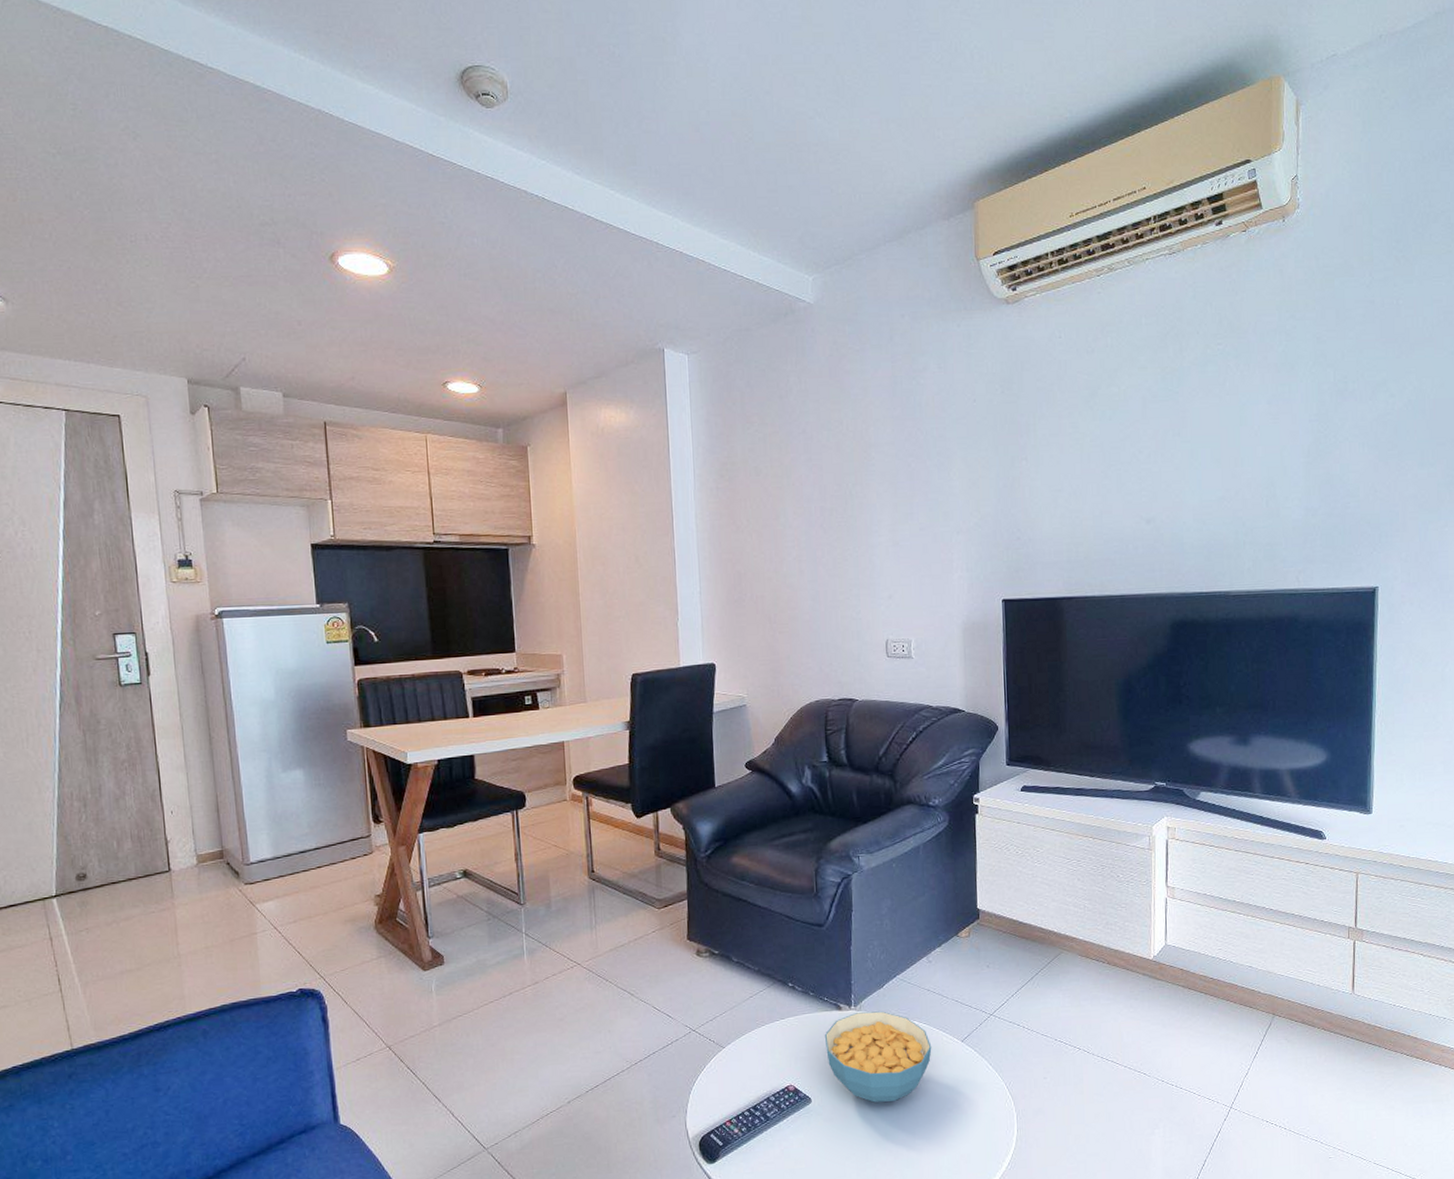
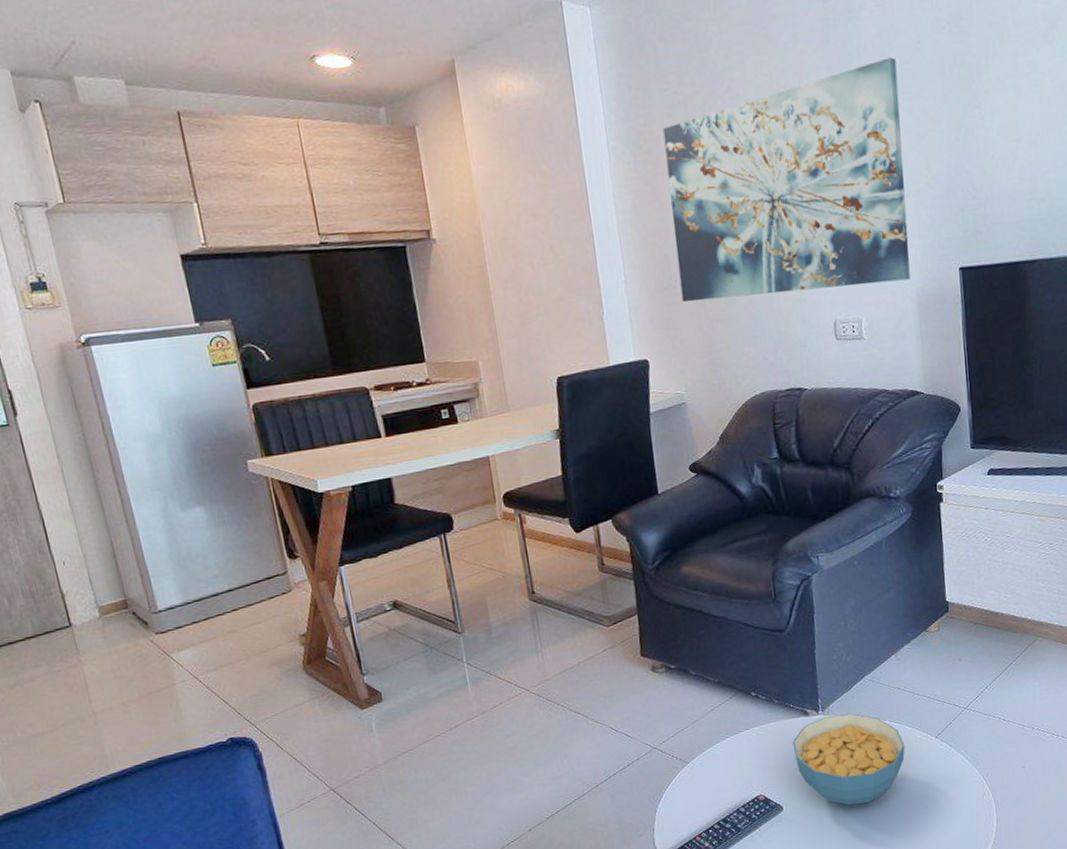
wall art: none [743,412,958,615] -> present [663,57,910,303]

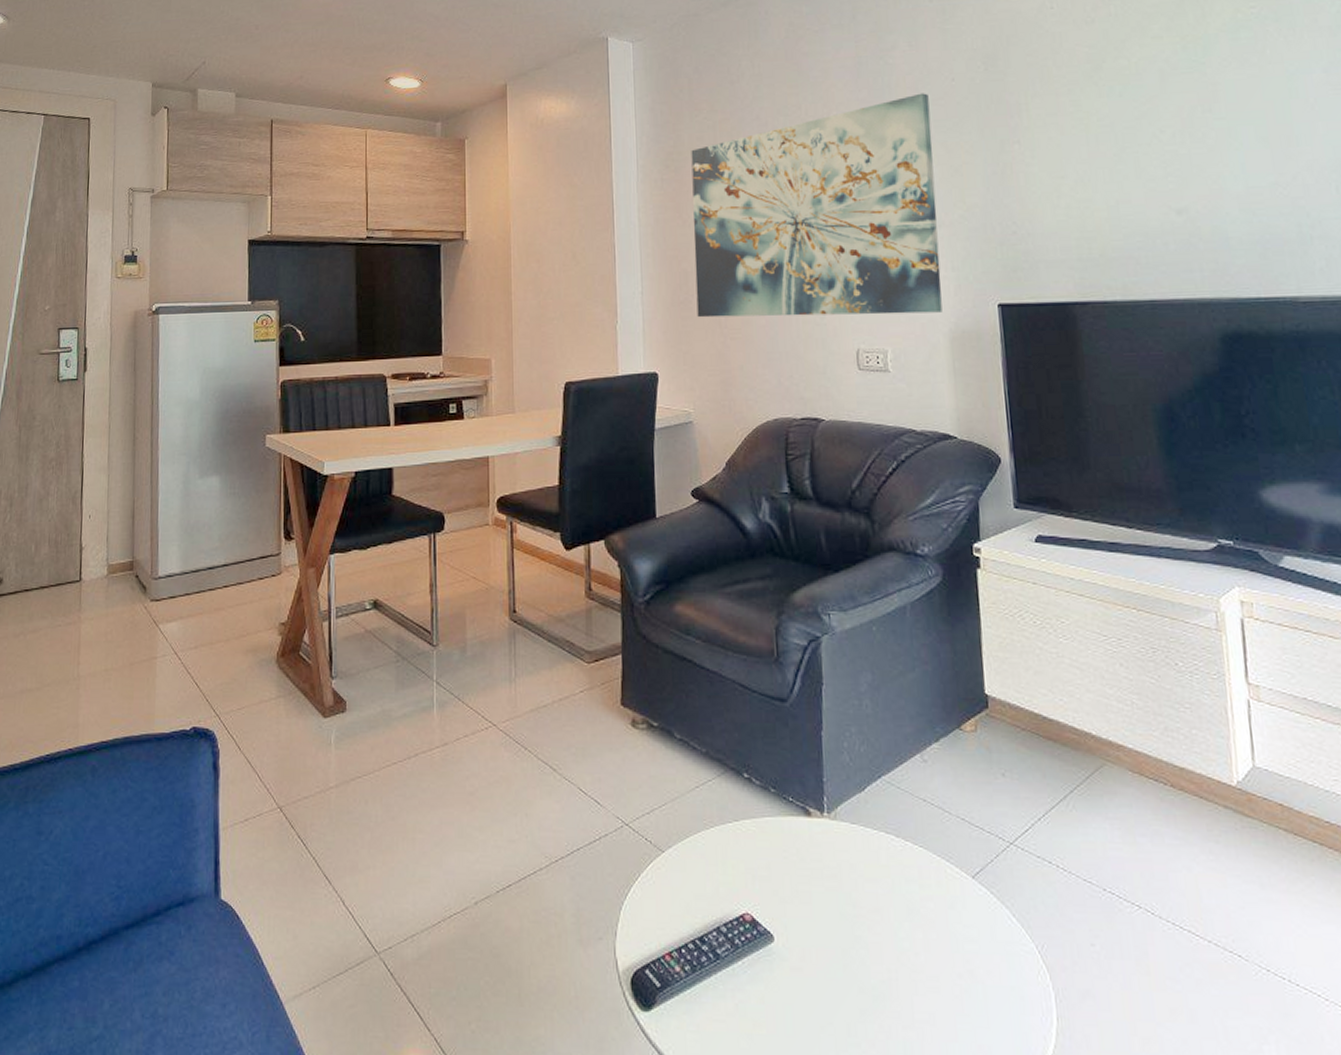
cereal bowl: present [792,713,905,806] -> none [789,821,932,953]

